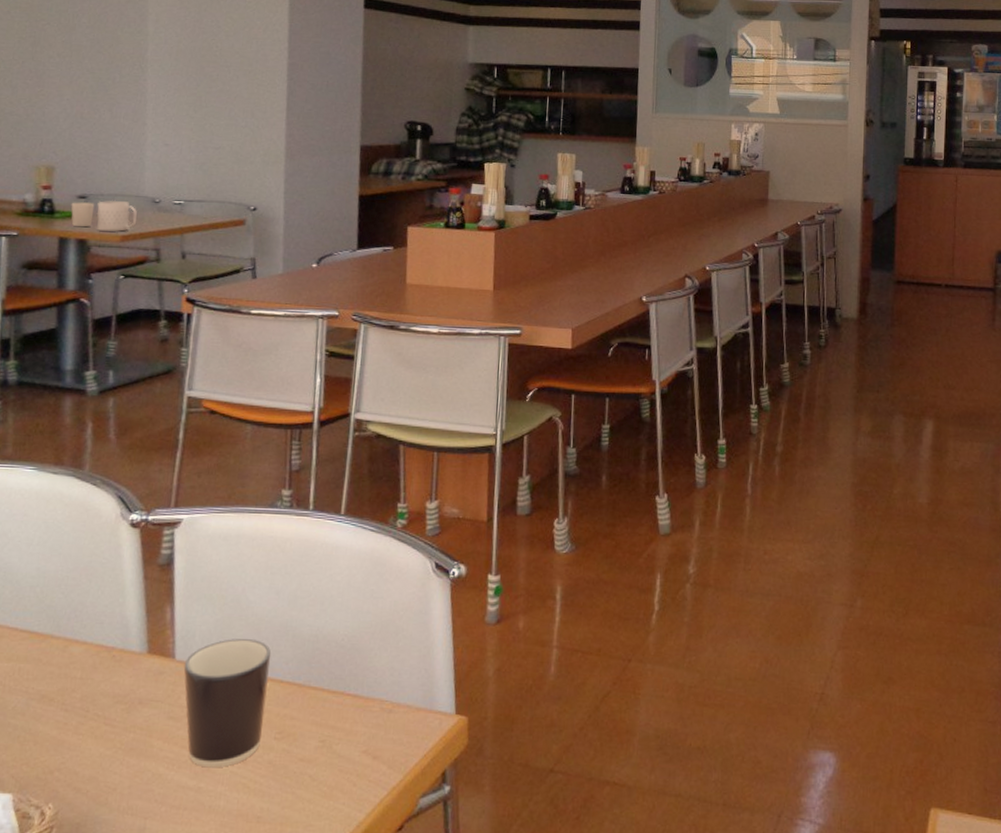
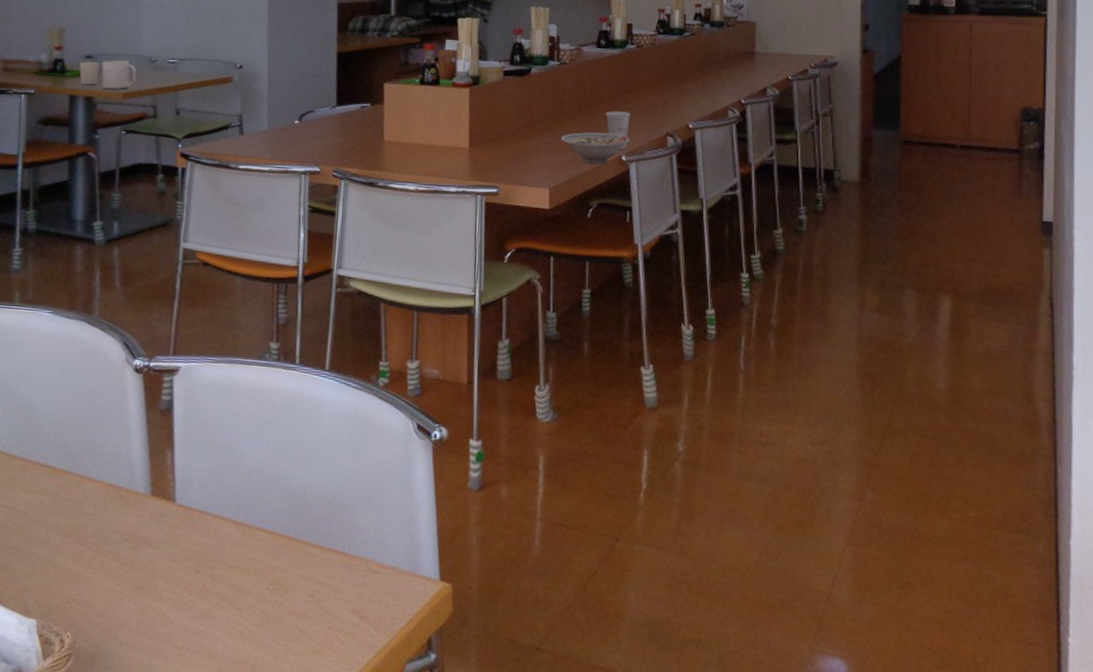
mug: present [183,639,272,768] -> none [183,487,263,613]
soup bowl: none [584,274,650,306] -> present [561,132,629,165]
cup: none [627,254,652,291] -> present [605,111,631,150]

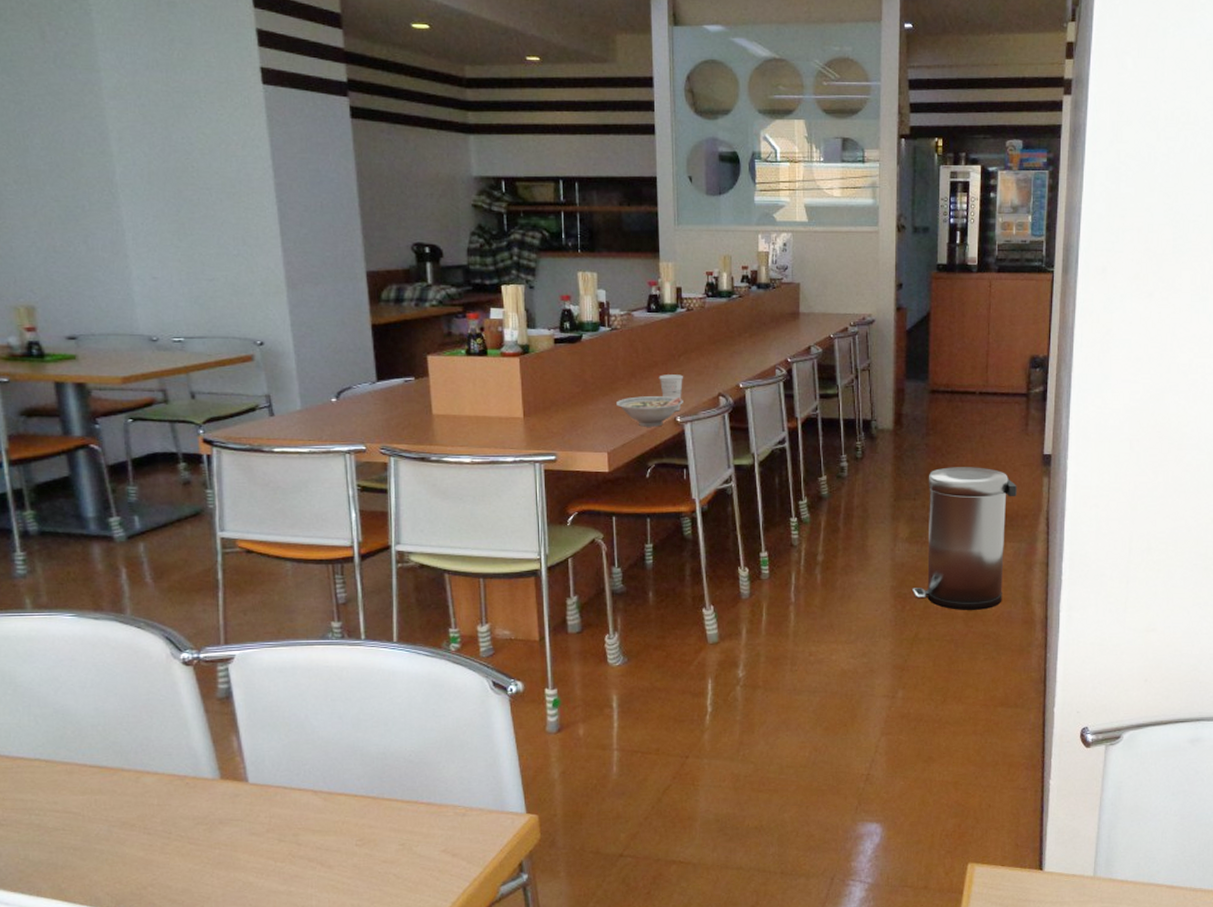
cup: present [79,61,100,86] -> none [61,344,88,370]
mug: present [101,59,137,90] -> none [90,340,137,374]
pedal bin: none [882,228,1011,403] -> present [911,467,1017,610]

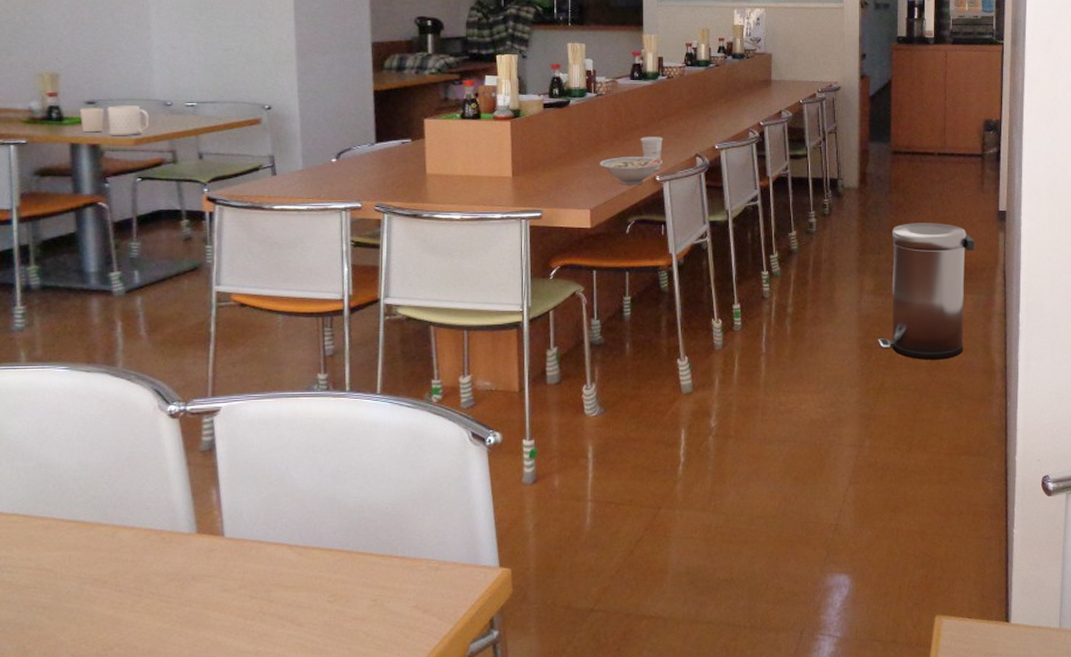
cup: none [61,344,88,370] -> present [79,108,105,133]
mug: none [90,340,137,374] -> present [107,104,150,136]

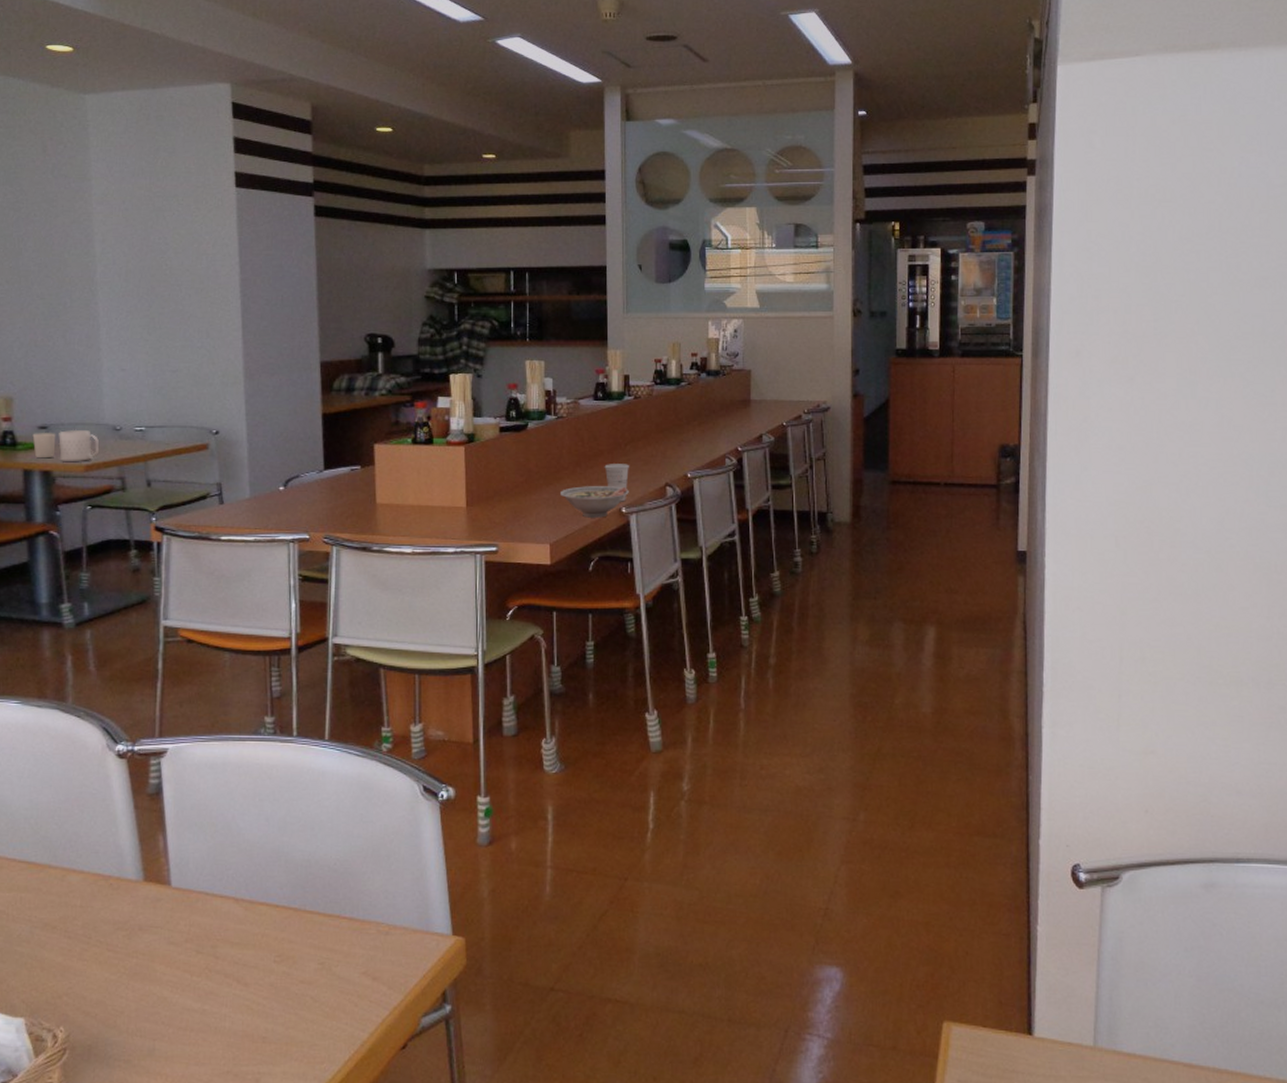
pedal bin: present [877,223,975,360] -> none [873,564,989,723]

